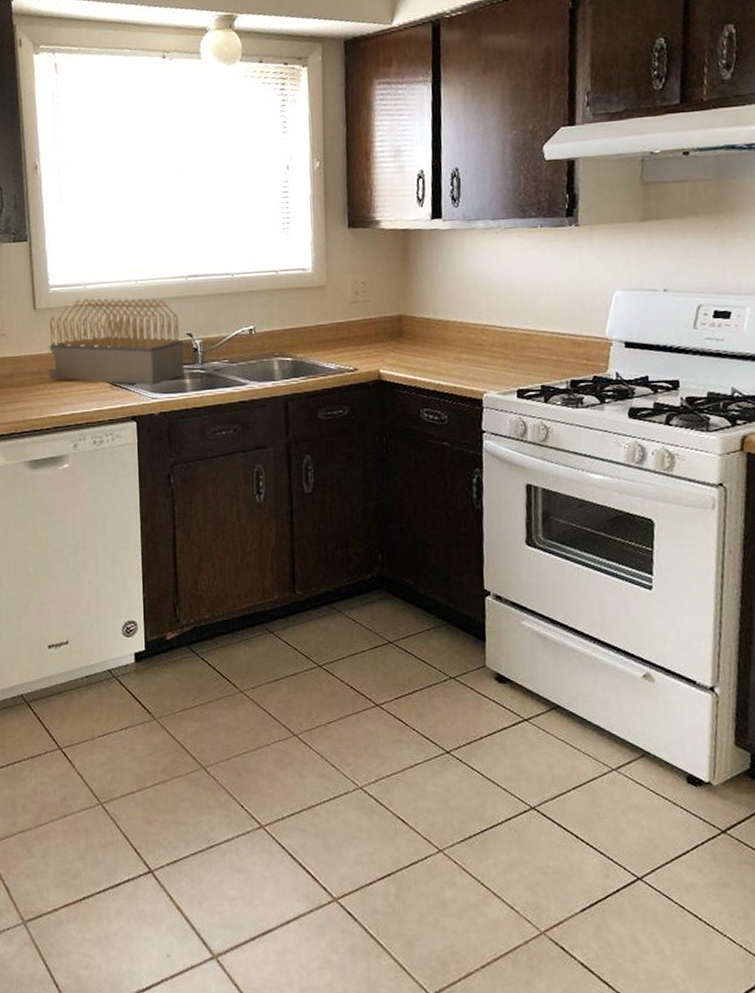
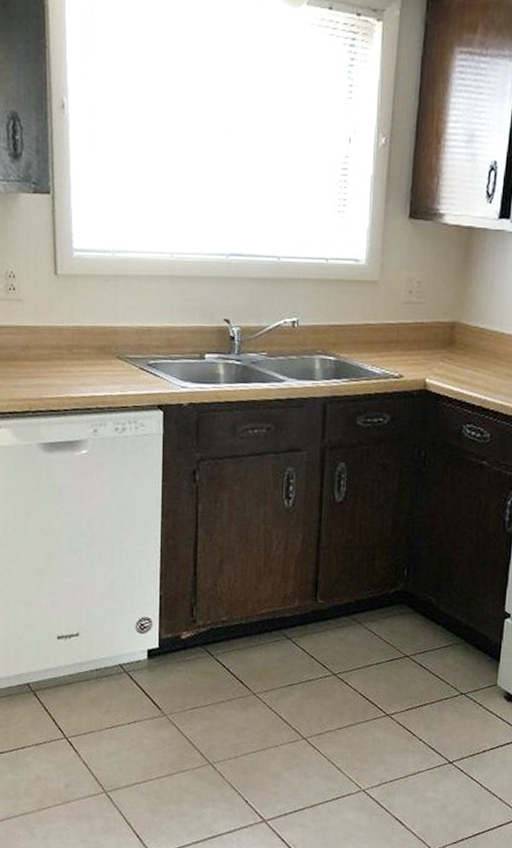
architectural model: present [48,298,184,385] -> none [69,267,219,373]

